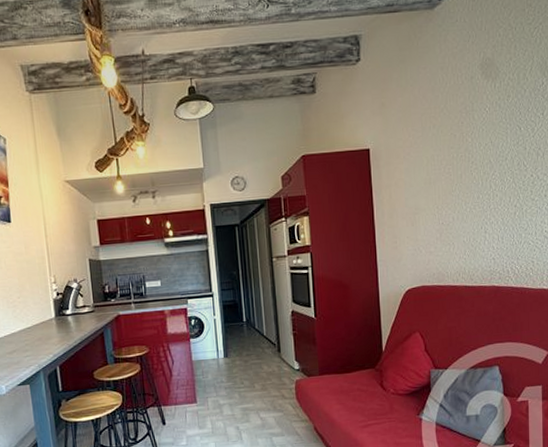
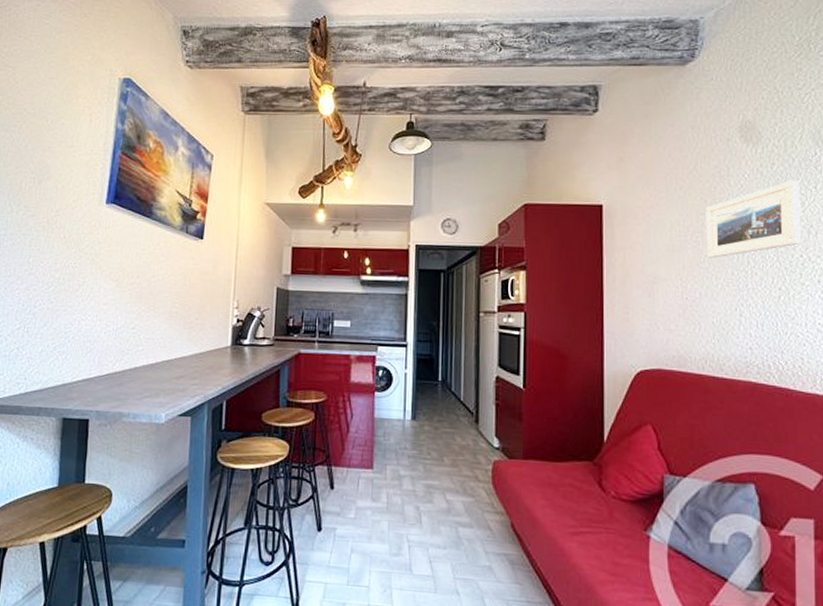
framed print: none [455,109,531,186] -> present [706,180,801,258]

